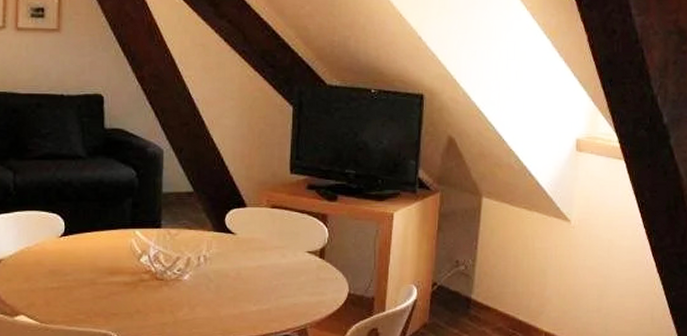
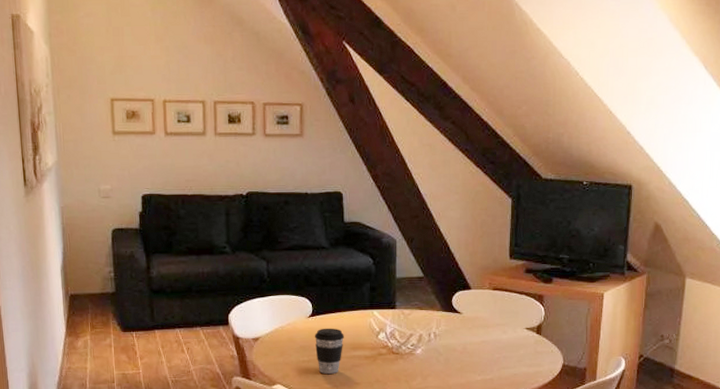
coffee cup: none [66,249,101,303] -> present [314,328,344,374]

